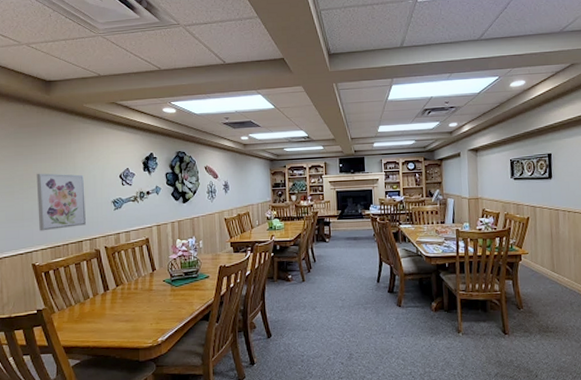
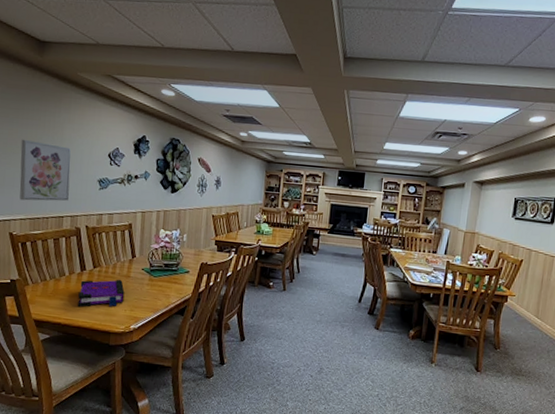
board game: none [104,294,149,327] -> present [77,279,125,307]

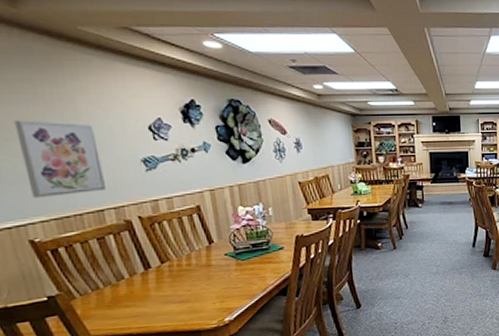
board game: present [77,279,125,307] -> none [147,270,210,310]

